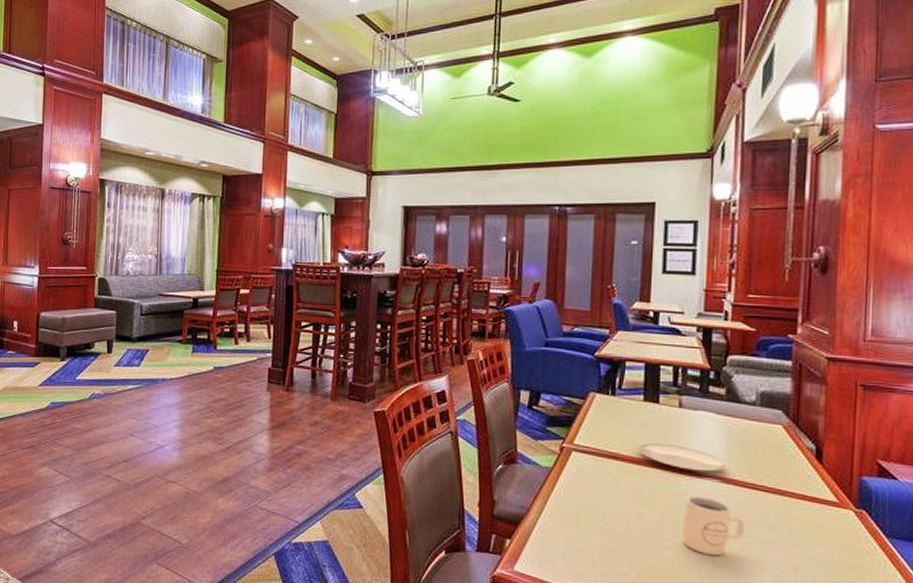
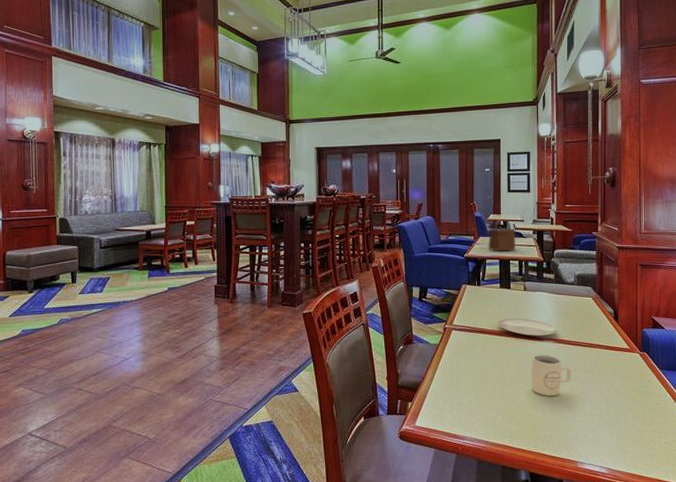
handbag: none [629,308,672,353] -> present [488,218,516,252]

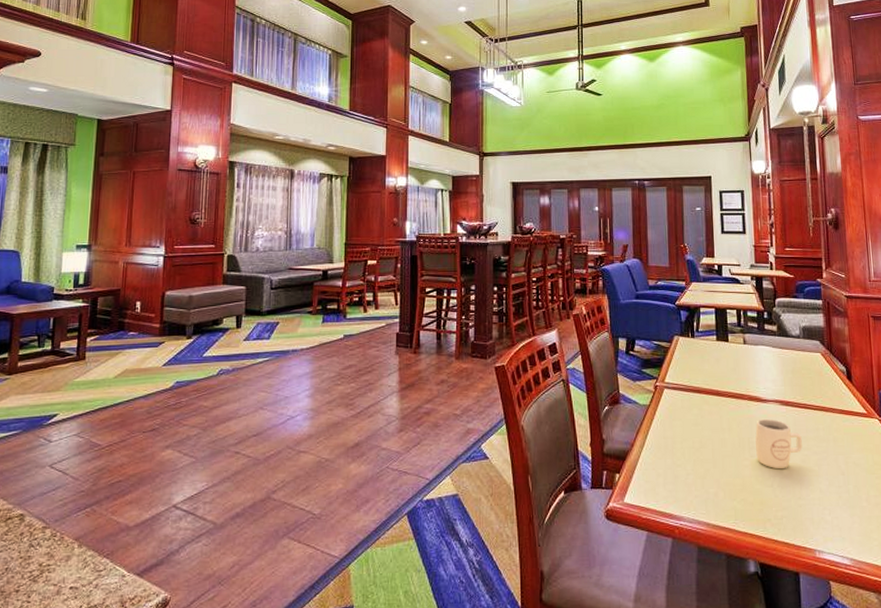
handbag: present [488,218,516,252] -> none [702,262,732,299]
plate: present [498,318,557,336] -> none [715,375,783,397]

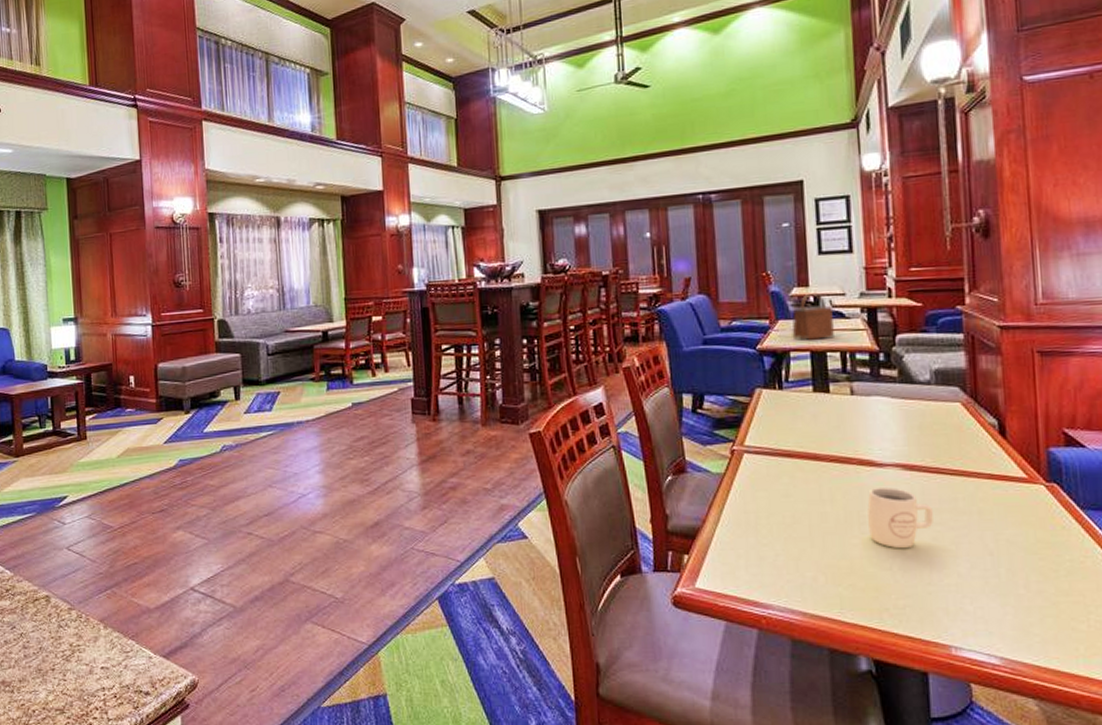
handbag: none [702,262,732,299] -> present [792,292,834,340]

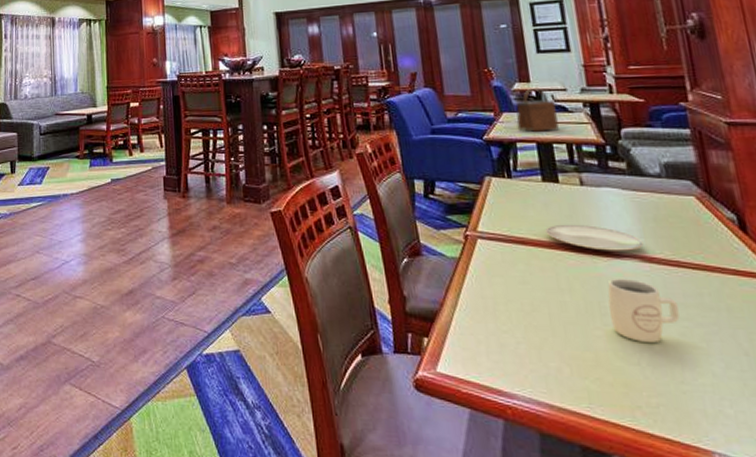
plate: none [812,434,907,461] -> present [545,224,644,251]

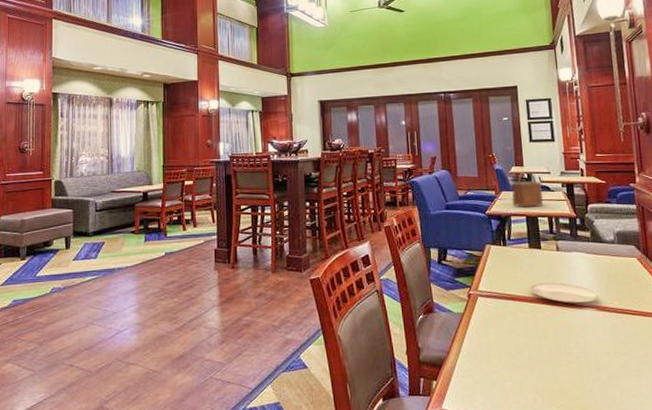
mug: present [607,278,680,344] -> none [572,324,621,375]

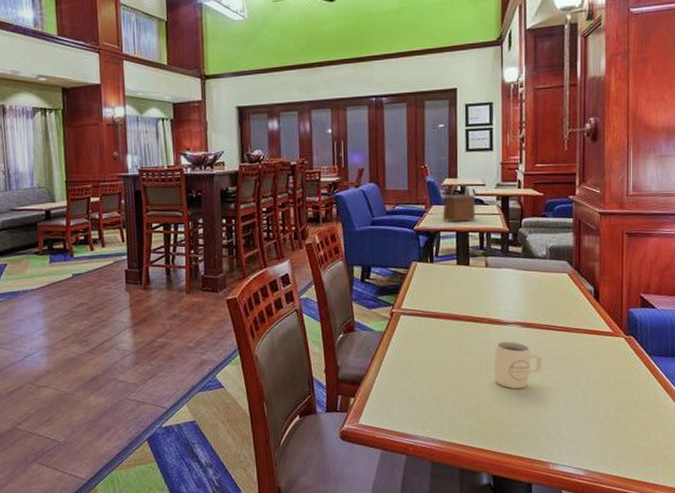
plate: present [529,282,599,303] -> none [454,299,525,320]
mug: none [572,324,621,375] -> present [494,340,542,389]

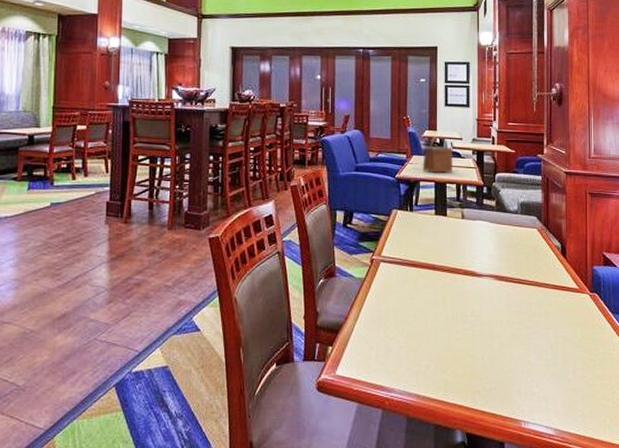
mug: present [494,340,542,389] -> none [469,292,514,343]

